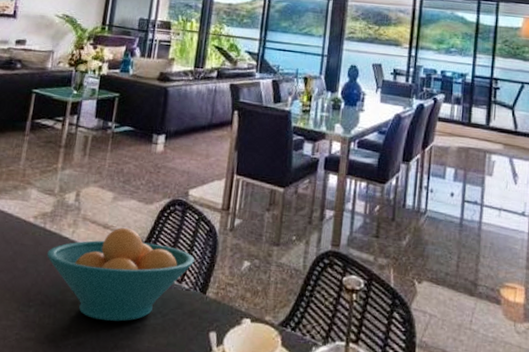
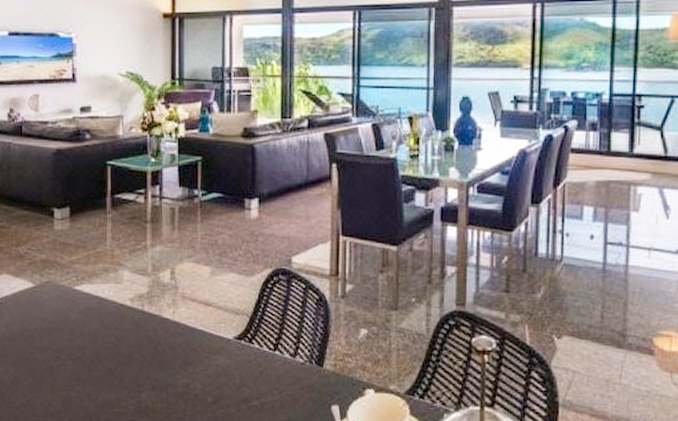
fruit bowl: present [47,227,194,322] -> none [150,303,306,401]

